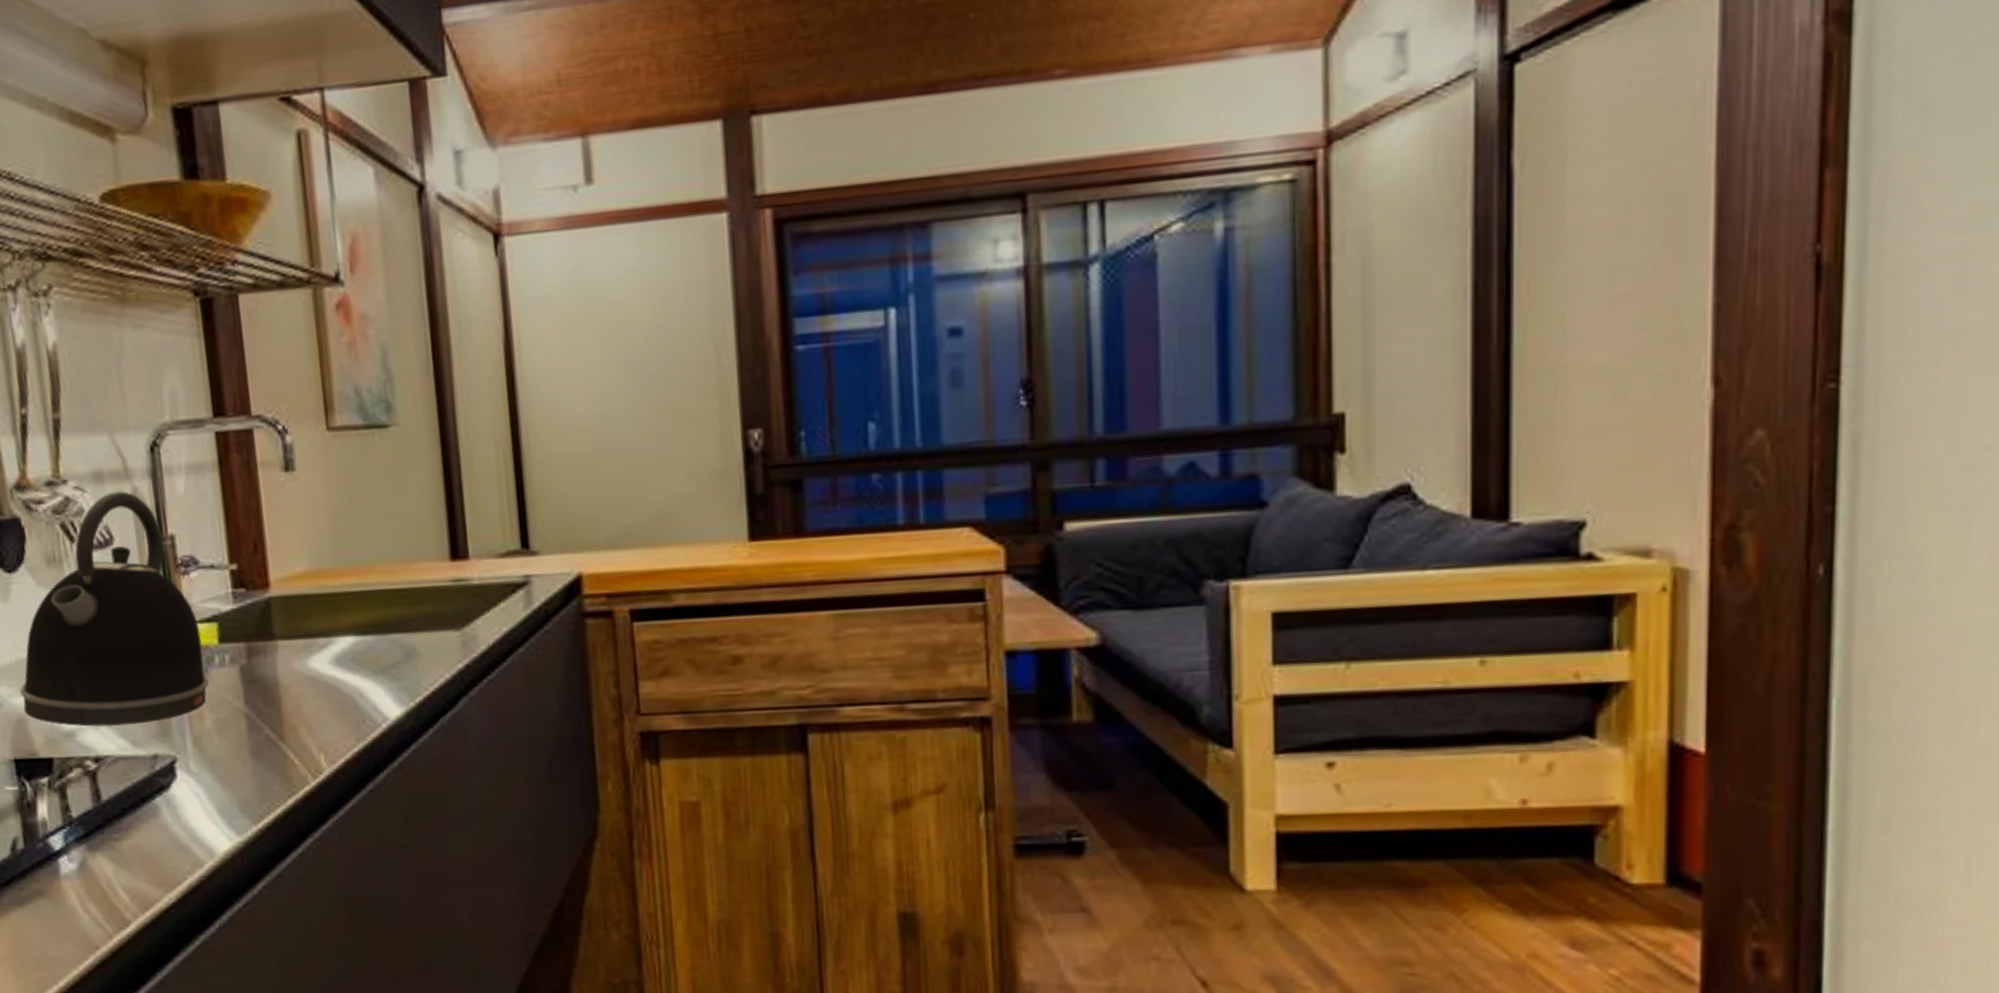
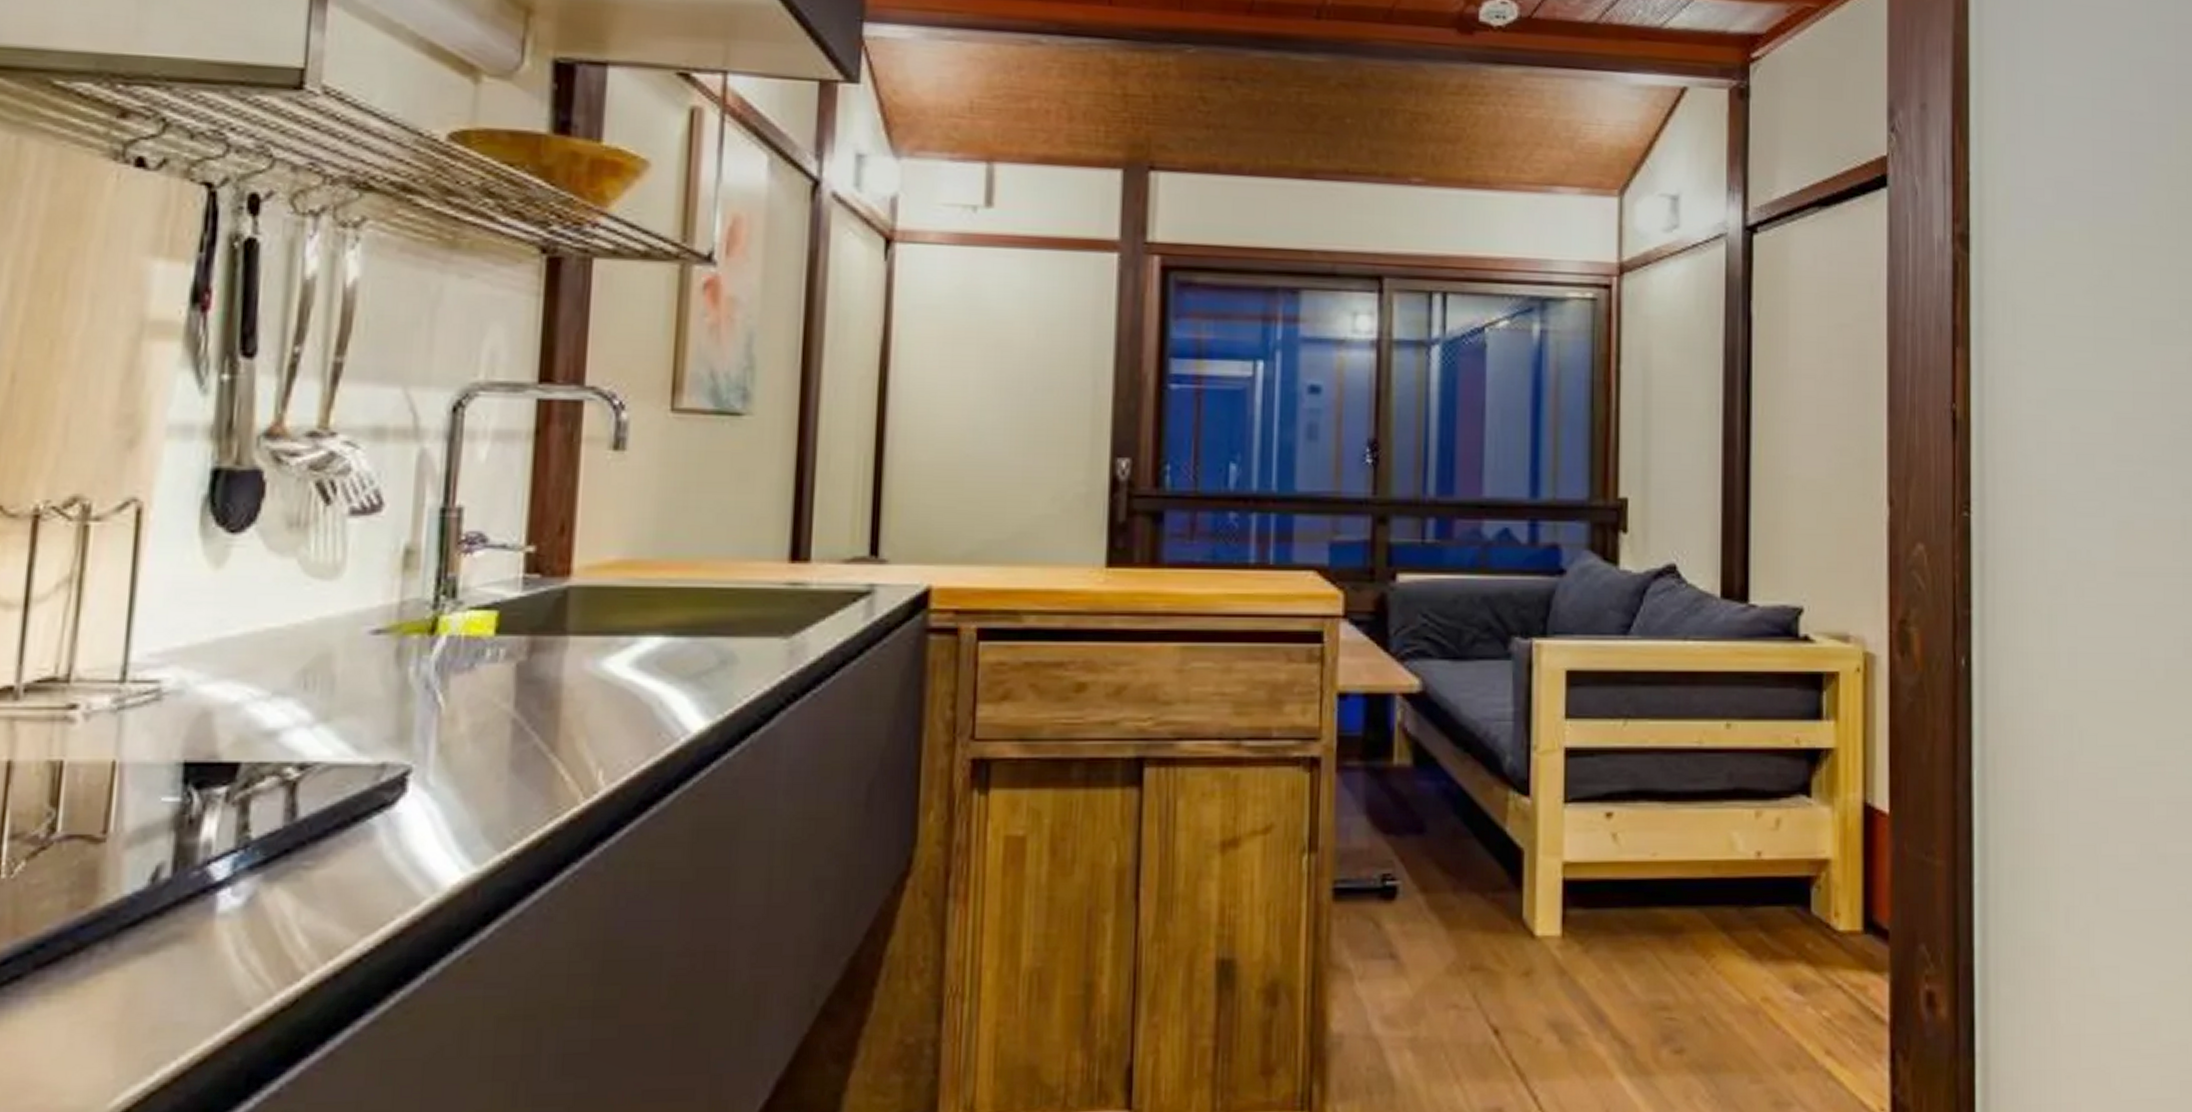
kettle: present [20,491,209,727] -> none [213,452,474,726]

